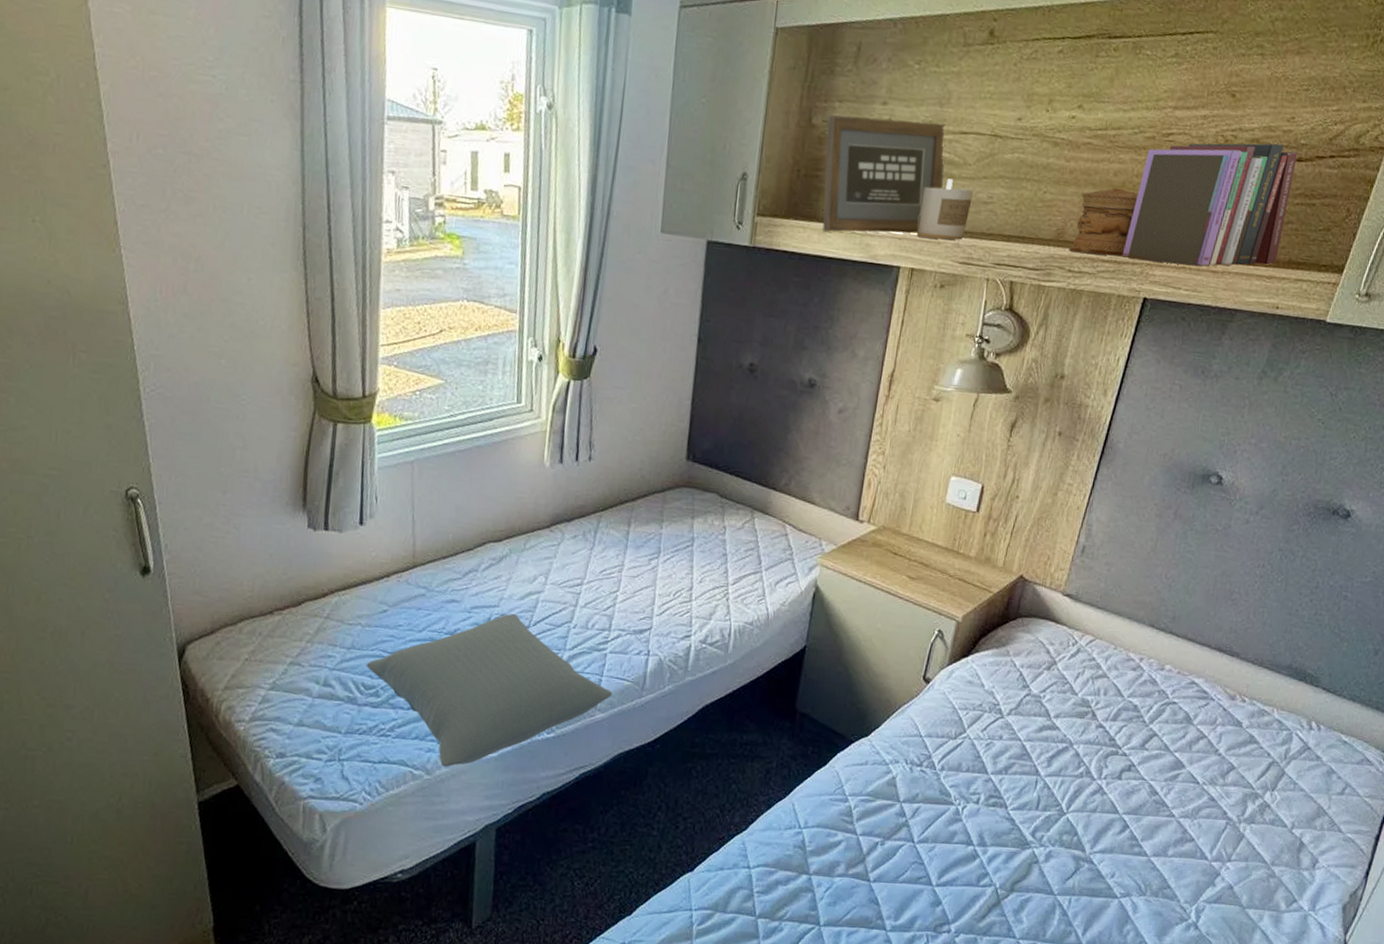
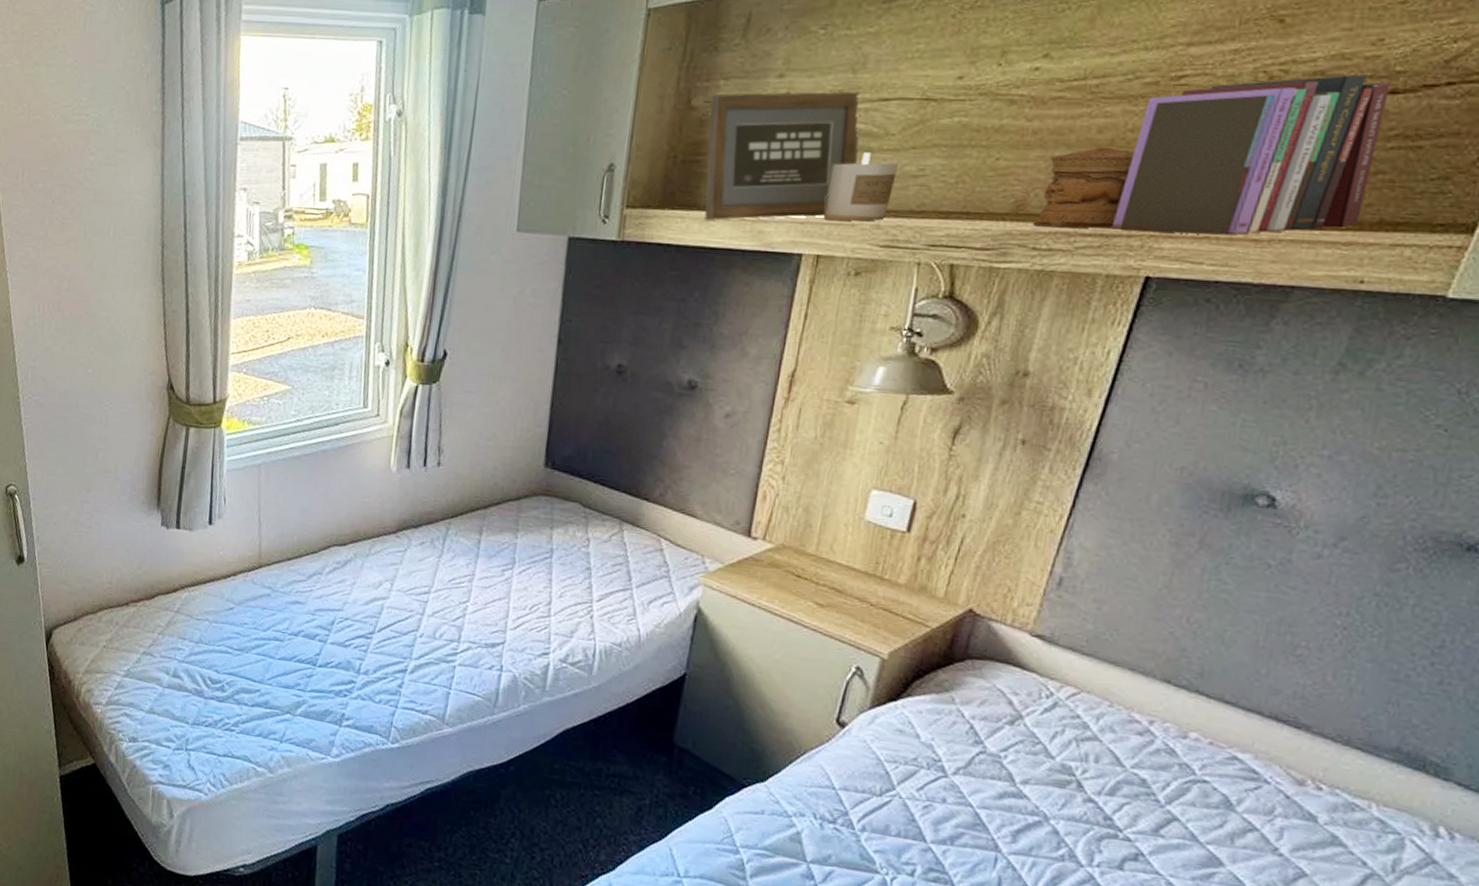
pillow: present [366,614,613,767] -> none [213,618,462,767]

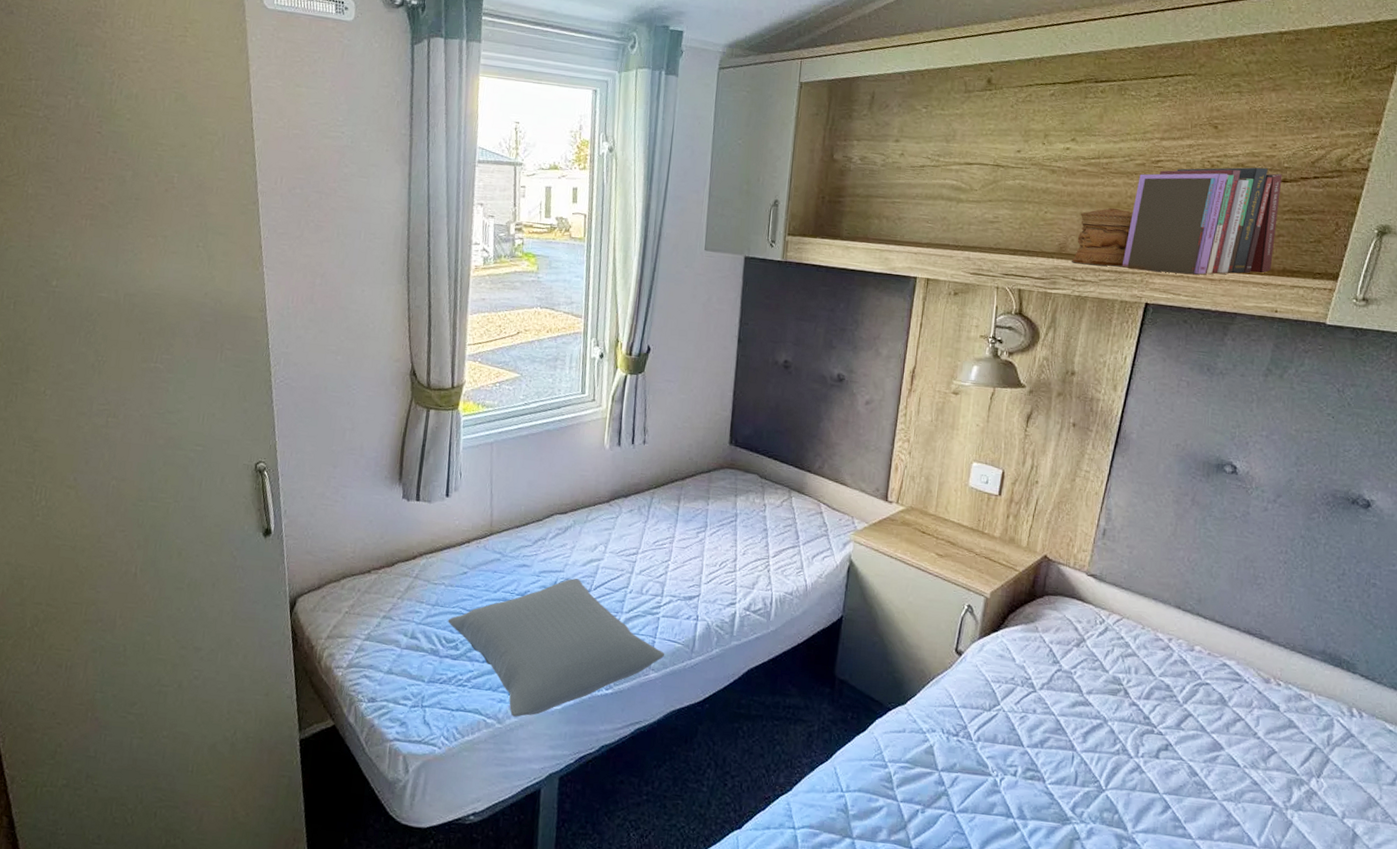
pillow: none [213,618,462,767] -> present [448,578,665,717]
picture frame: present [704,91,861,221] -> none [846,151,953,249]
candle: present [824,152,900,222] -> none [931,202,981,254]

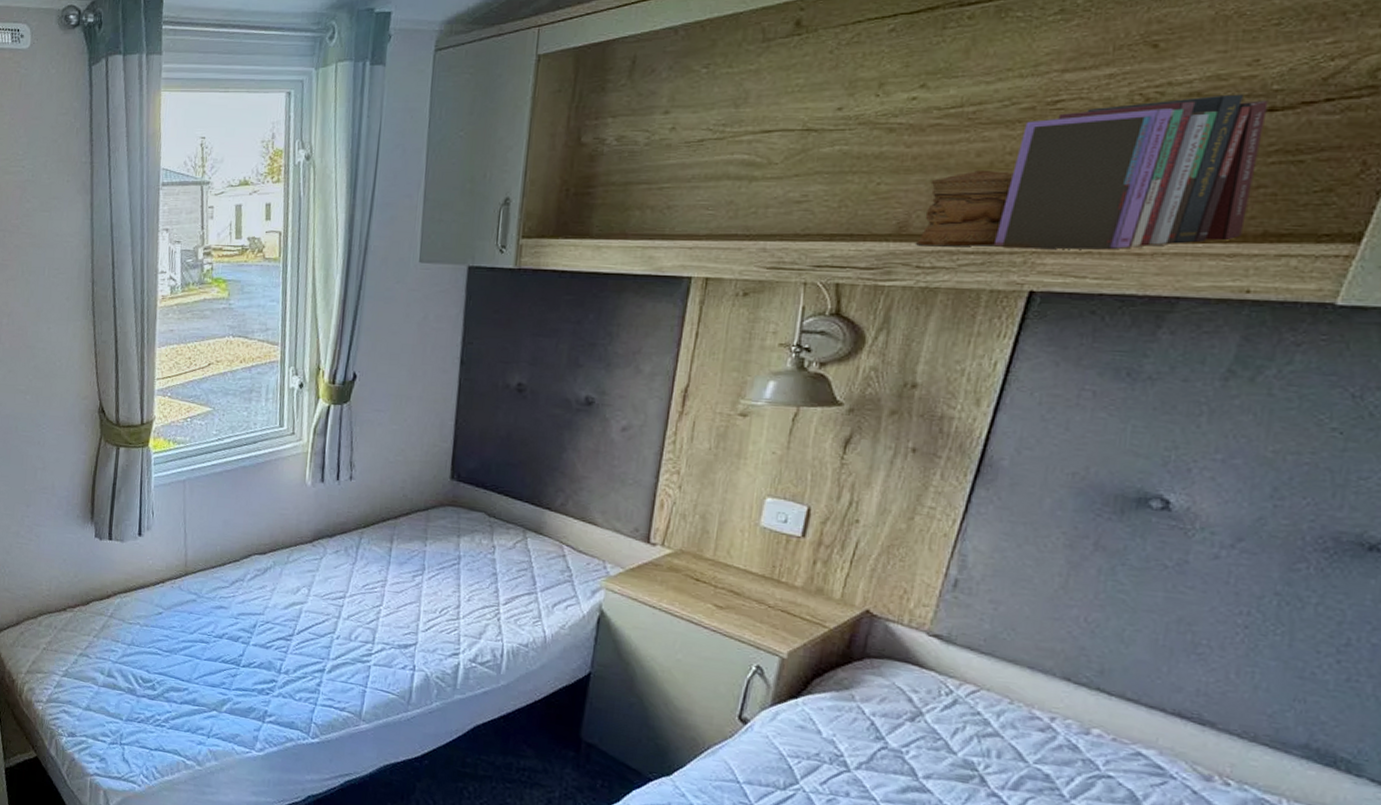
pillow: present [448,578,665,717] -> none [144,622,378,761]

